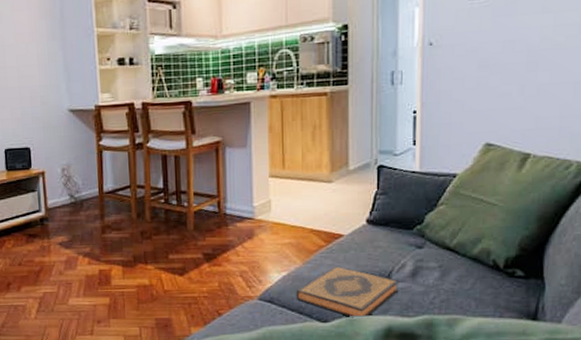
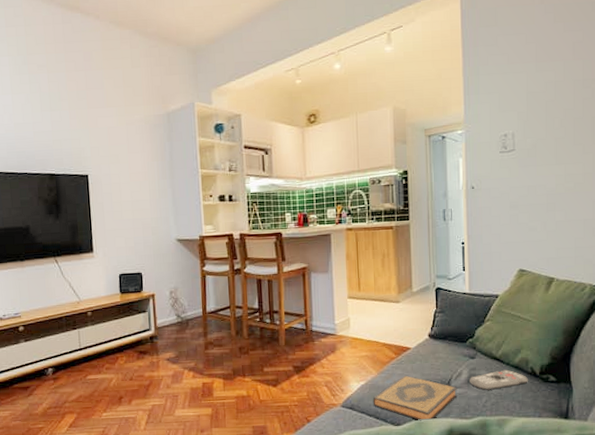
remote control: none [415,261,489,285] -> present [470,369,528,390]

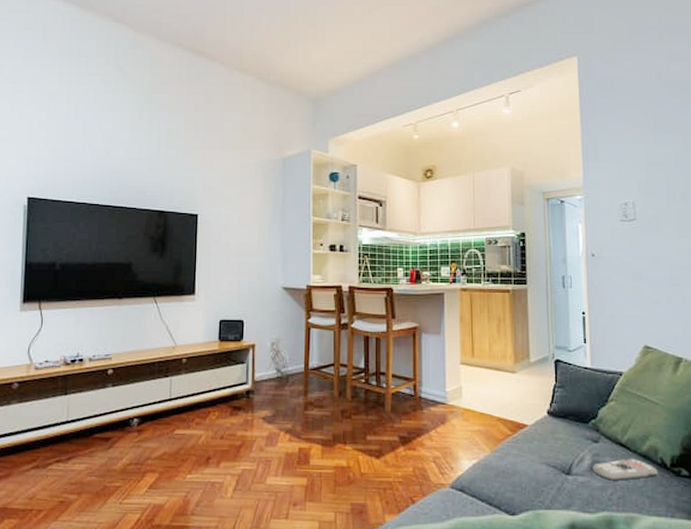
hardback book: present [373,375,458,421] -> none [485,456,580,512]

